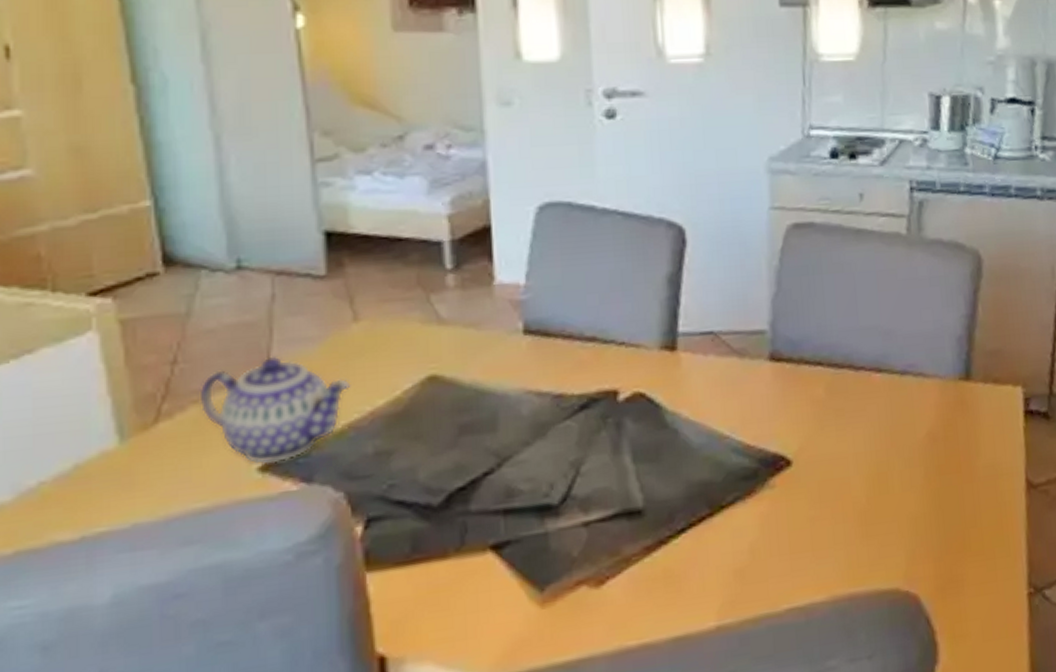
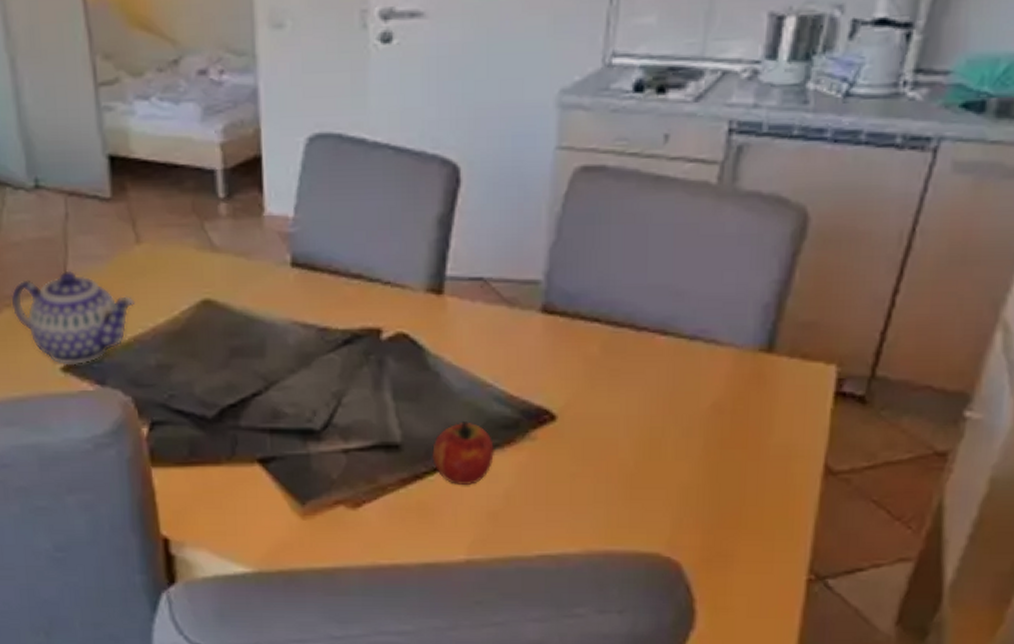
fruit: none [675,477,736,545] -> present [432,421,494,485]

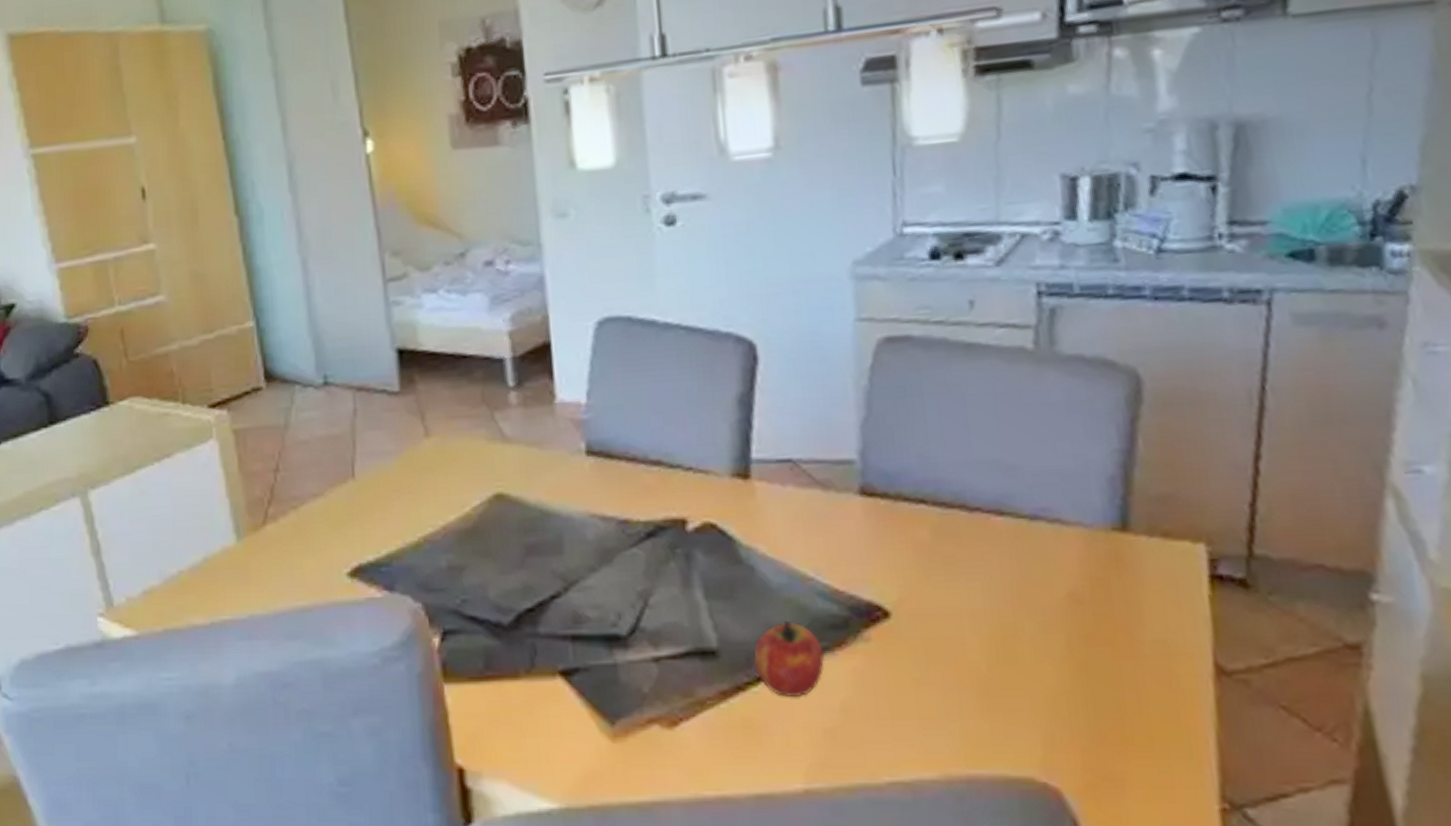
teapot: present [11,270,136,364] -> none [297,467,425,569]

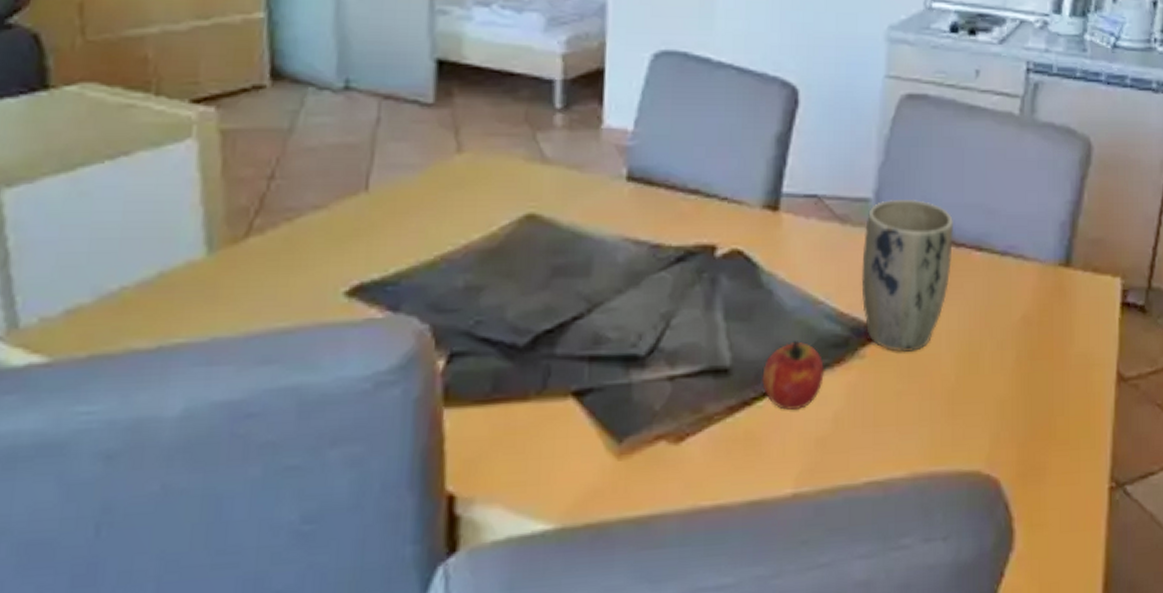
plant pot: none [852,457,966,636] -> present [861,198,954,353]

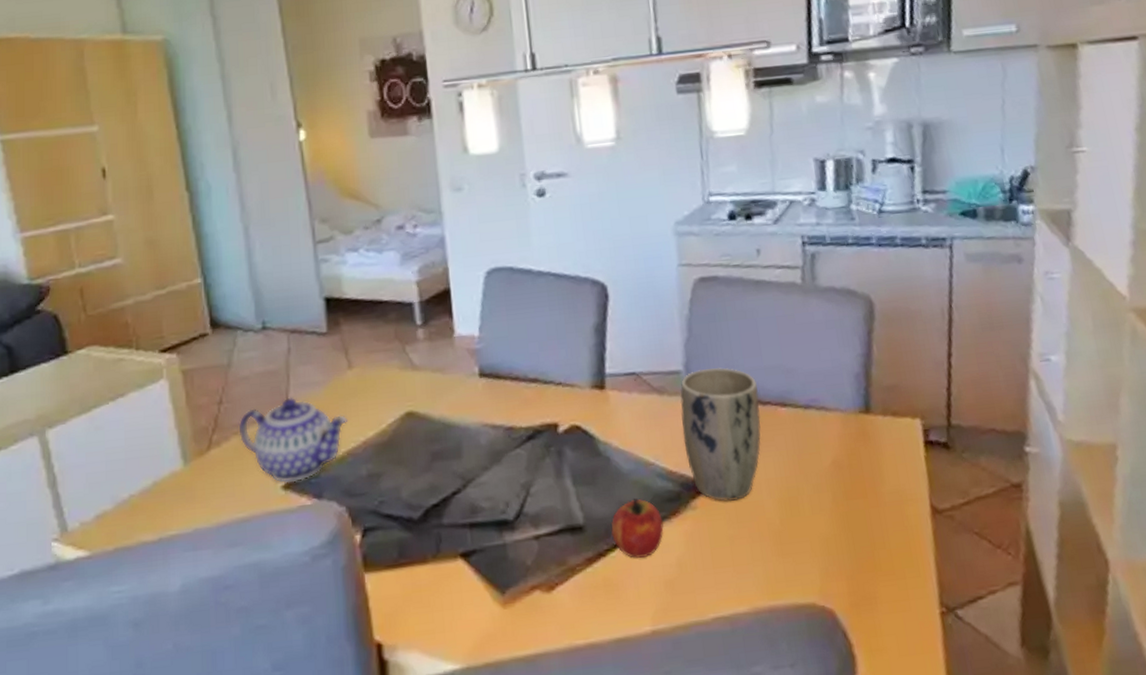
teapot: none [292,180,448,288] -> present [238,397,348,483]

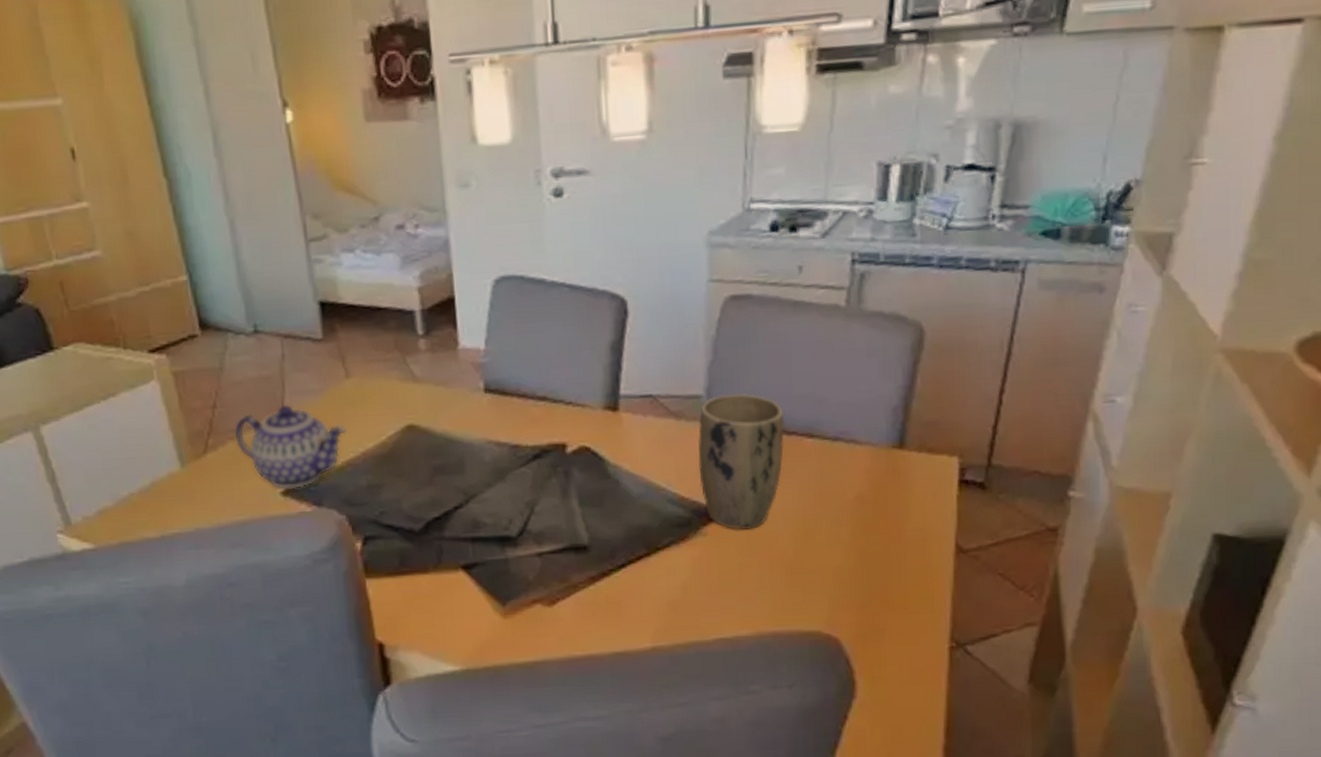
fruit: present [611,498,664,558] -> none [616,522,671,579]

